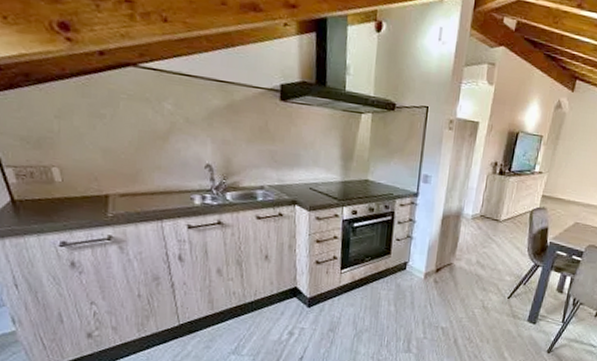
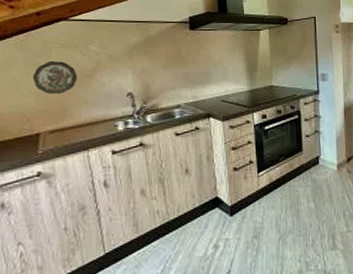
decorative plate: none [98,114,149,154] -> present [32,61,77,94]

